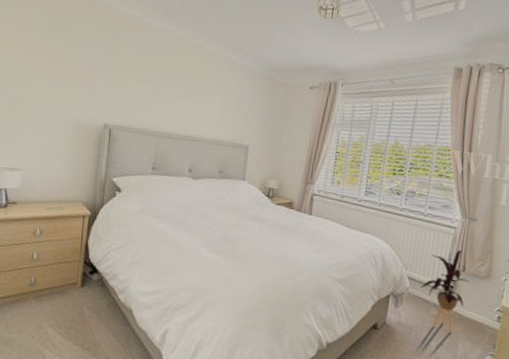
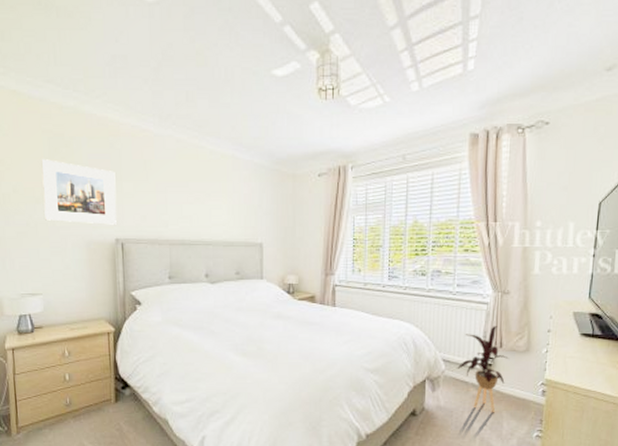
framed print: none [35,38,113,111] -> present [41,159,117,225]

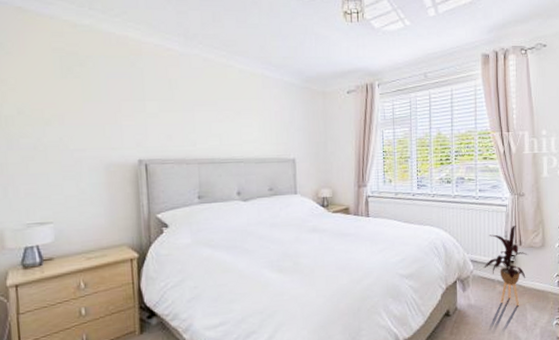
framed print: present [41,159,117,225] -> none [51,79,139,146]

